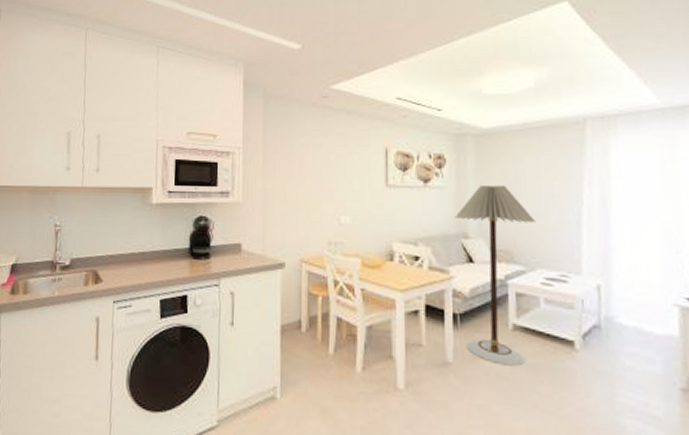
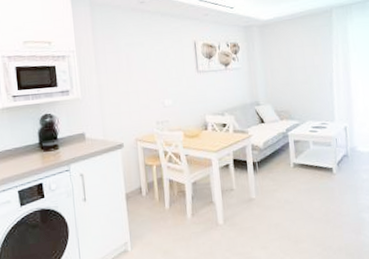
floor lamp: present [454,185,536,366] -> none [249,62,304,193]

